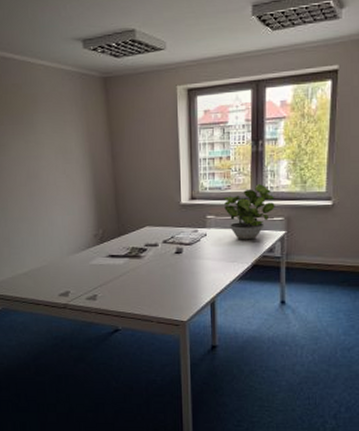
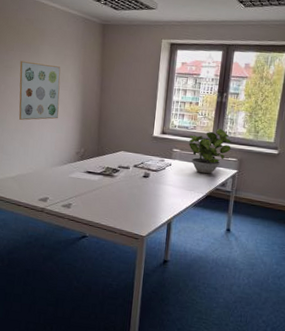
wall art: none [13,135,68,206] -> present [18,61,61,120]

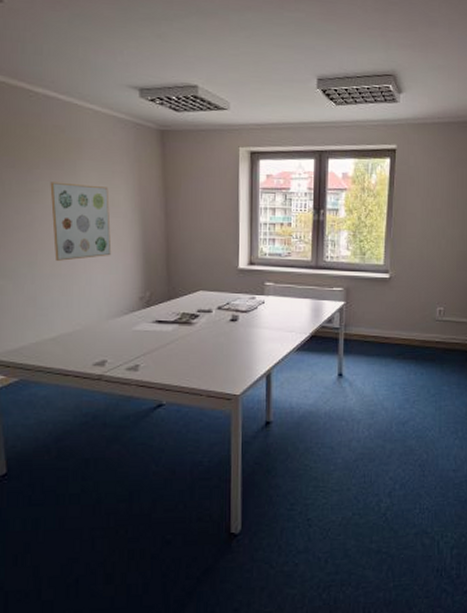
potted plant: present [189,128,232,174] -> none [283,253,335,310]

